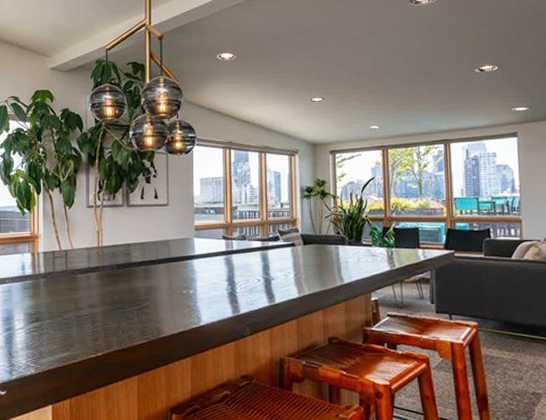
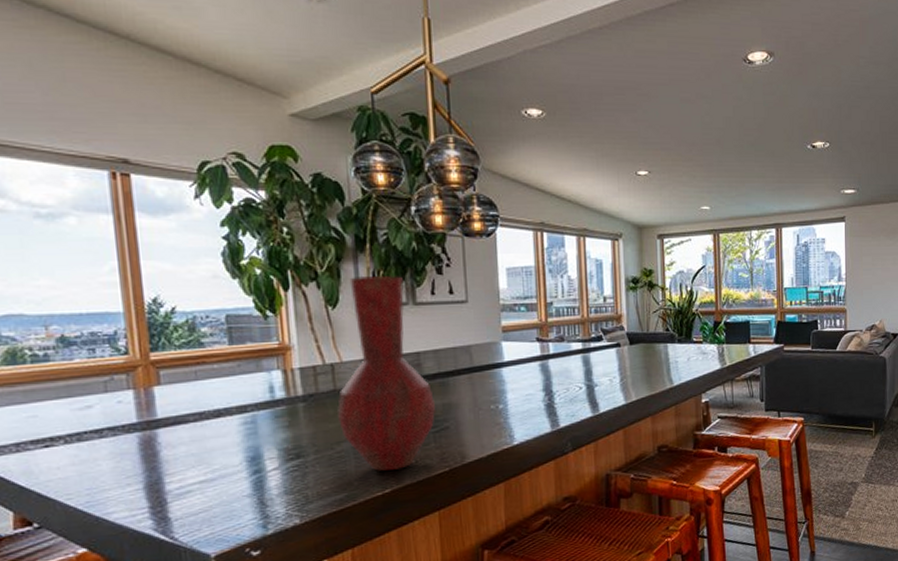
vase: none [66,183,140,337] -> present [336,274,437,471]

